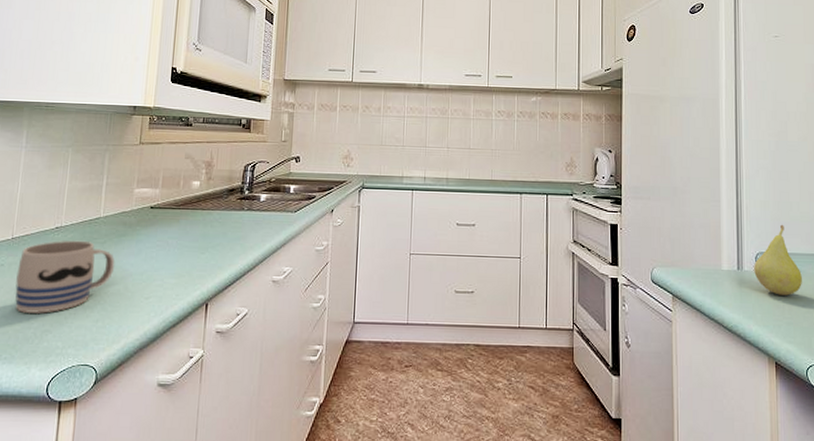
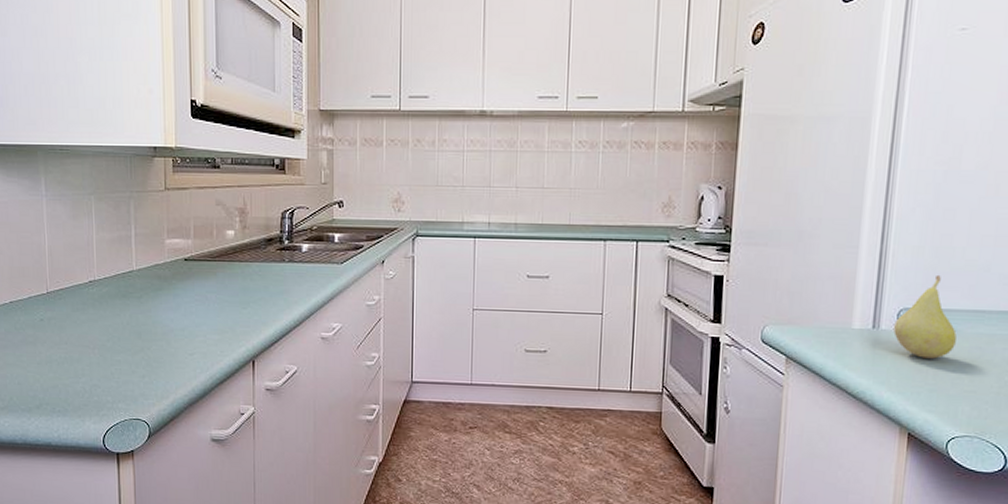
mug: present [15,240,115,314] -> none [57,294,155,369]

